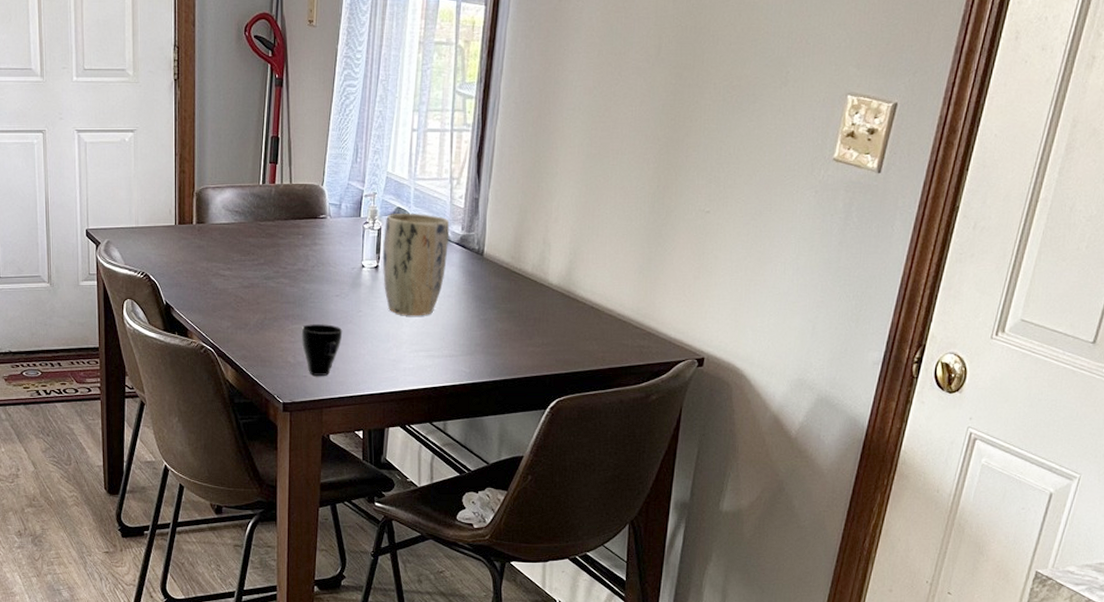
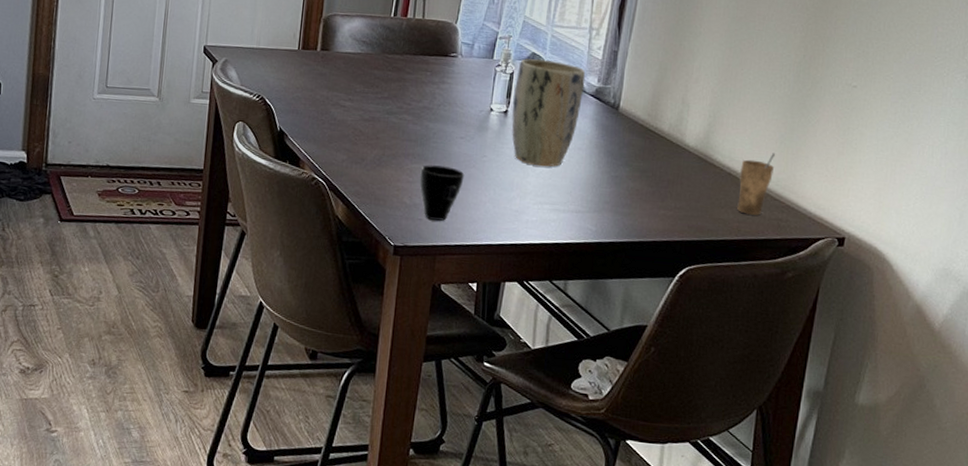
cup: none [601,283,635,344] -> present [737,153,775,215]

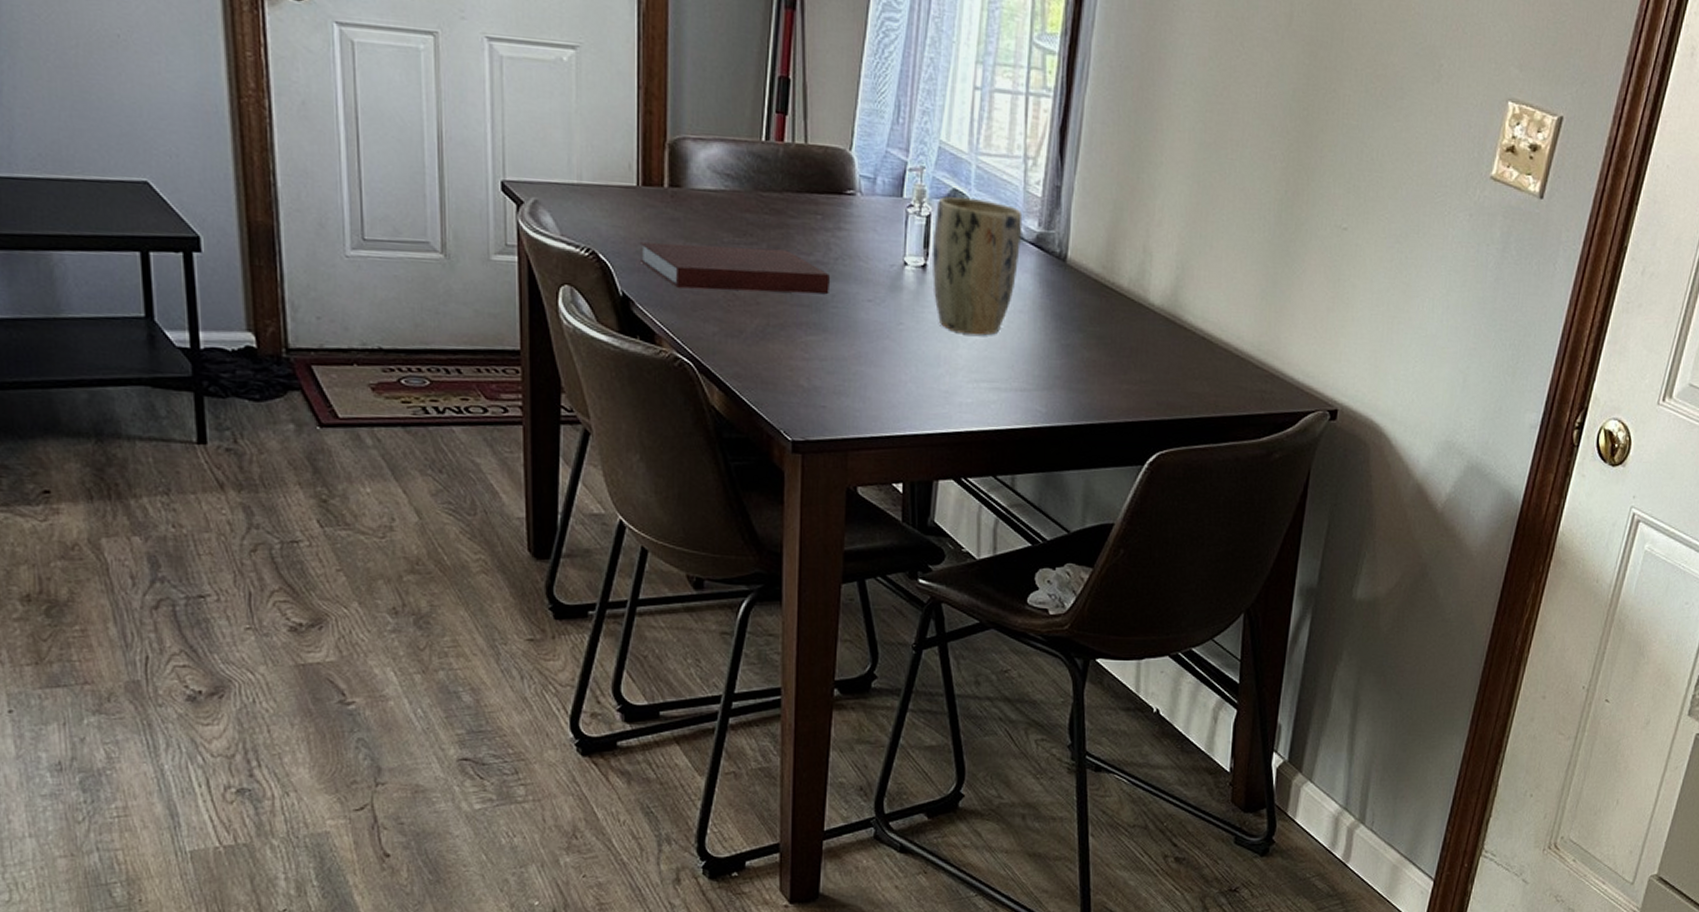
notebook: none [294,91,433,132] -> present [639,242,830,294]
cup: present [419,165,465,221] -> none [818,336,877,407]
cup: present [737,153,775,215] -> none [1214,311,1256,387]

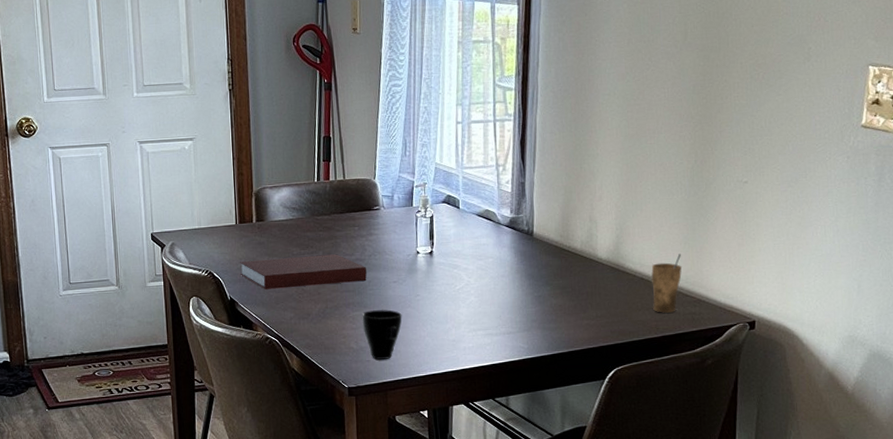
cup: none [818,336,877,407] -> present [362,309,402,360]
plant pot: present [932,196,1023,335] -> none [436,200,499,297]
cup: none [1214,311,1256,387] -> present [651,254,682,313]

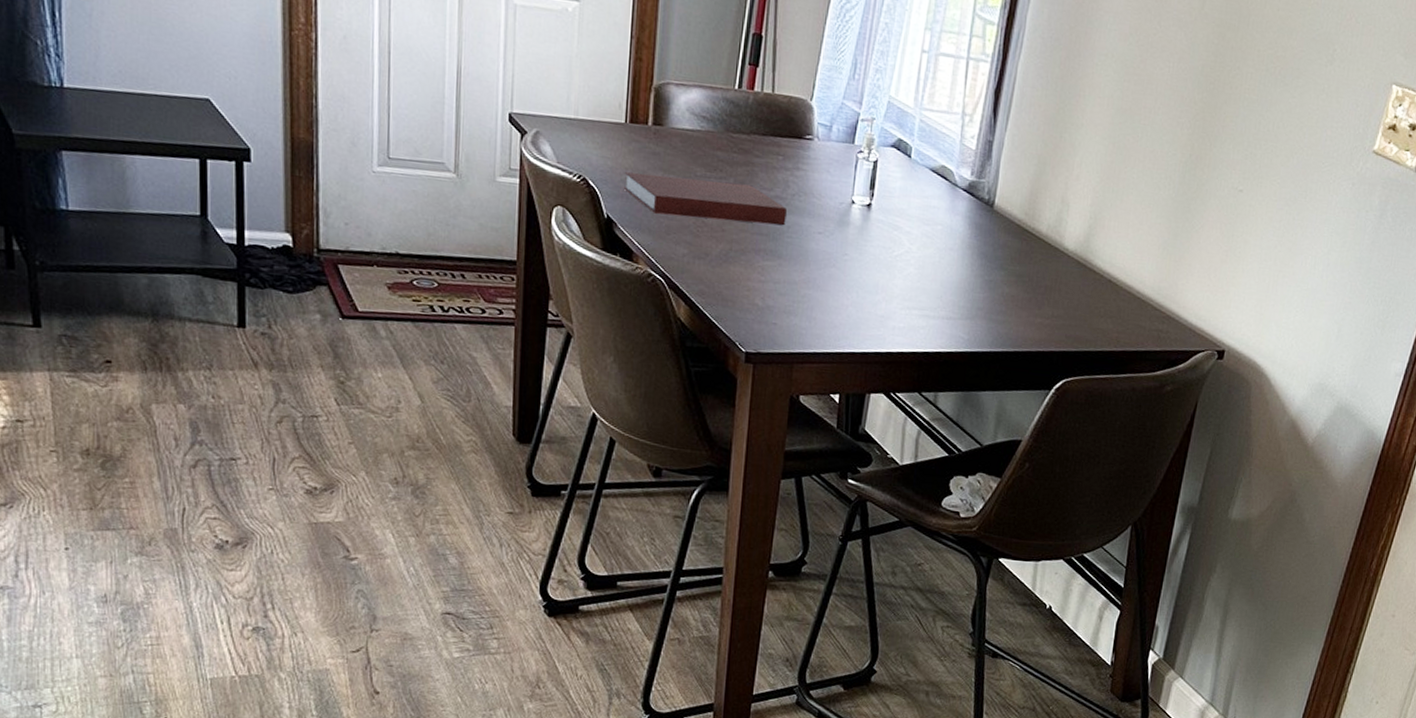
cup: present [362,309,402,360] -> none [772,262,824,326]
cup: present [651,254,682,313] -> none [1117,259,1157,326]

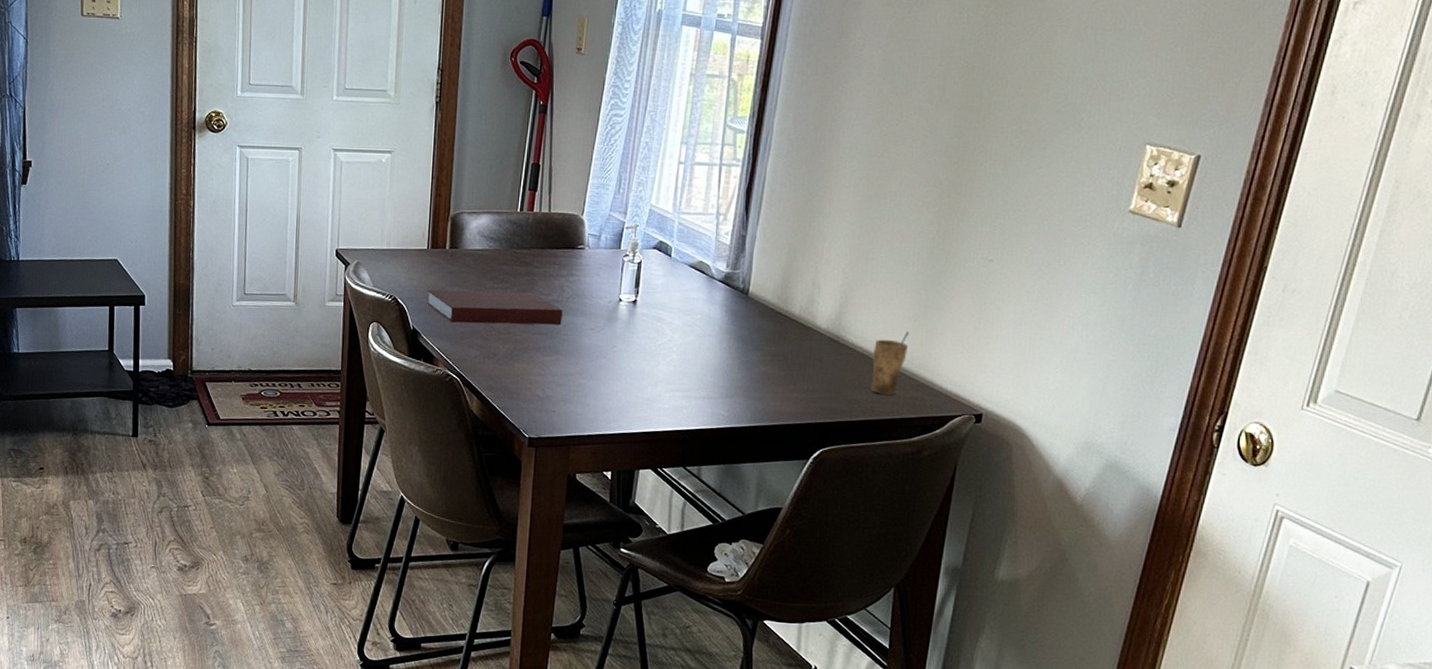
cup: none [1117,259,1157,326] -> present [871,331,909,395]

